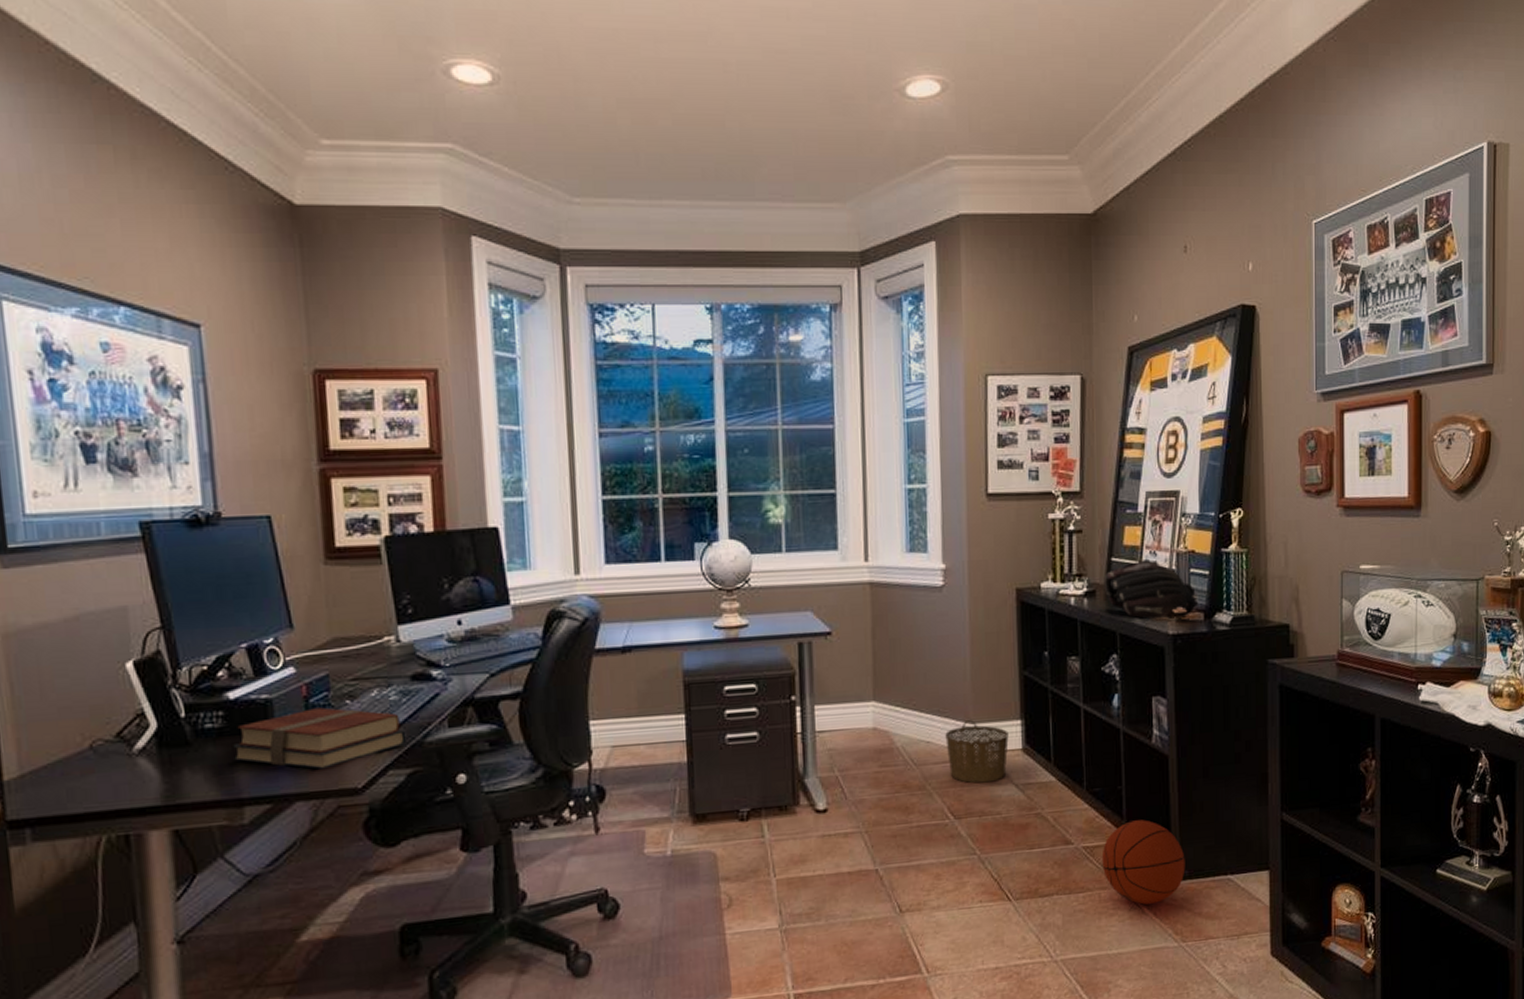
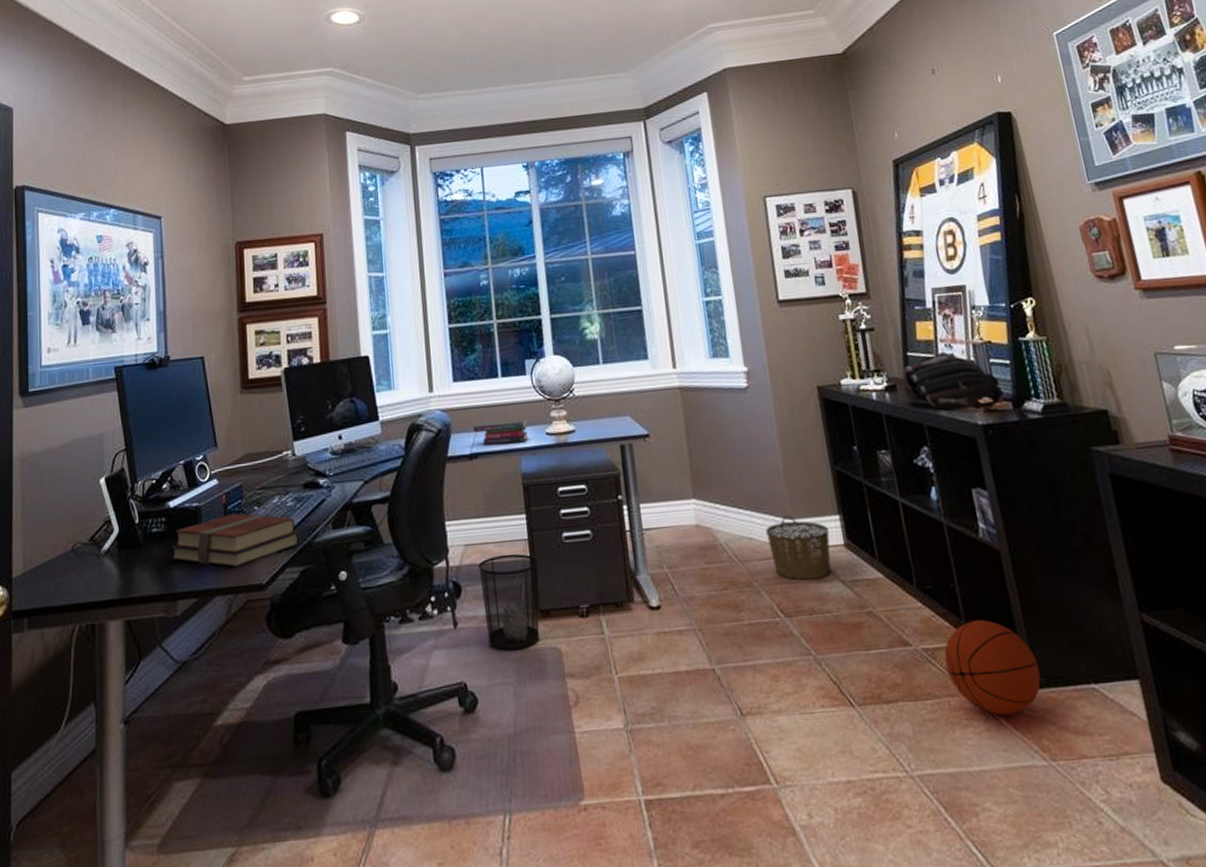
waste bin: none [627,755,697,856] -> present [478,553,540,651]
books: none [628,609,694,638] -> present [473,418,528,445]

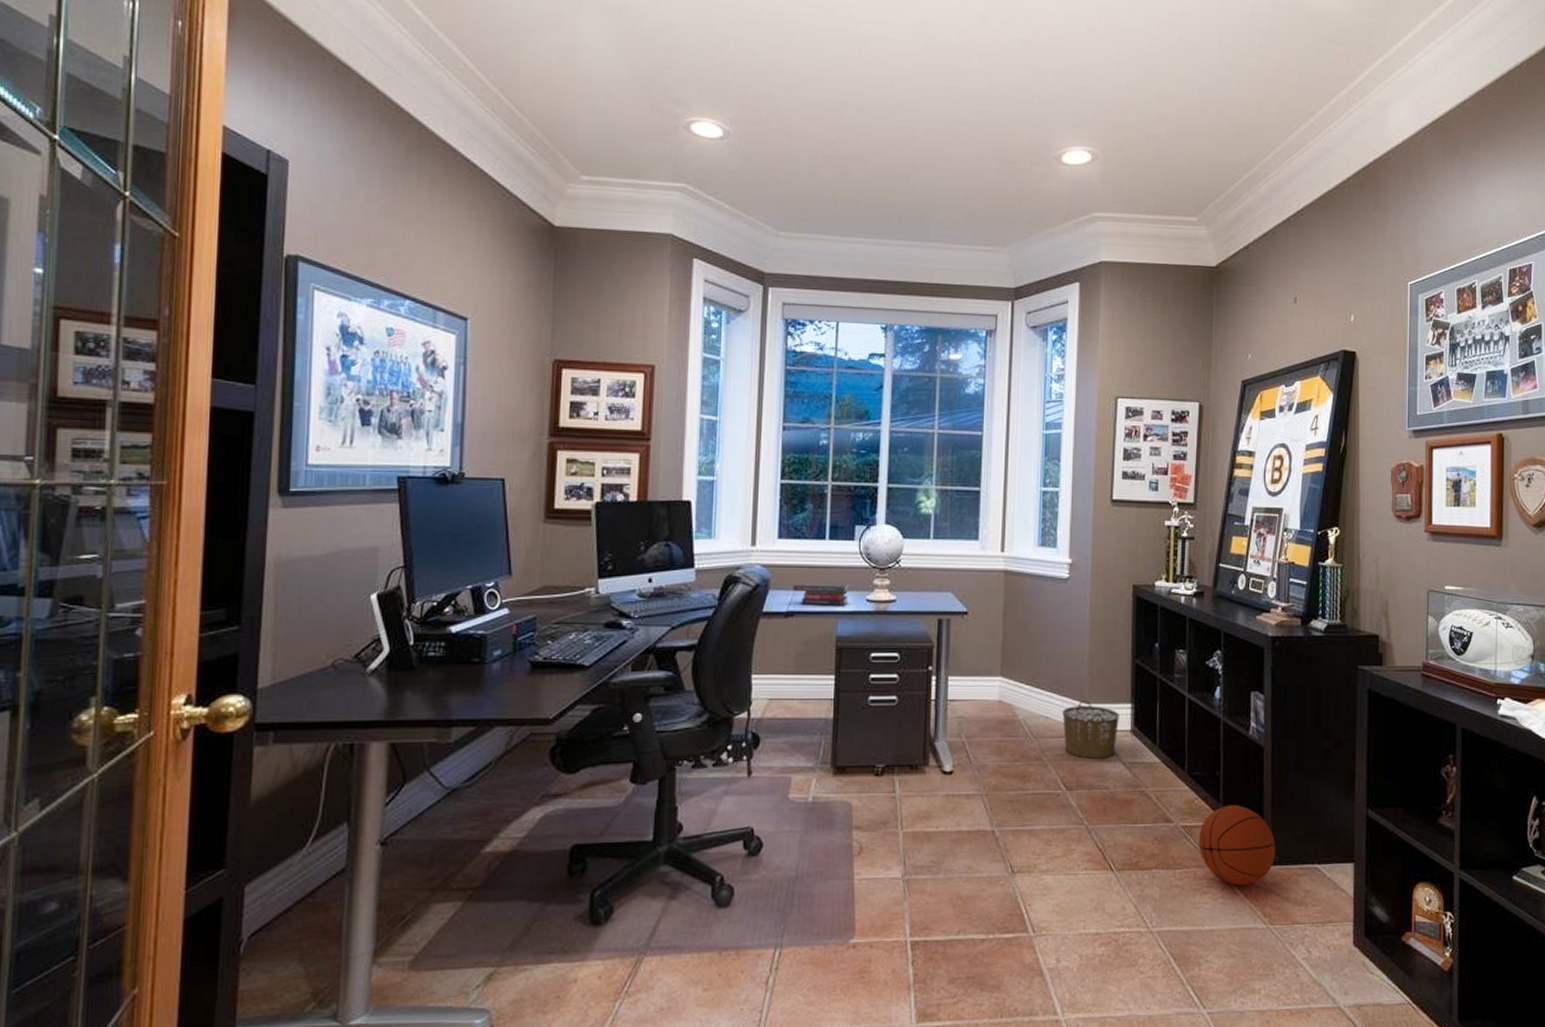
books: present [171,513,300,568] -> none [449,645,595,699]
waste bin: present [478,553,540,651] -> none [780,711,842,802]
baseball glove: present [903,352,1004,411] -> none [1212,567,1295,623]

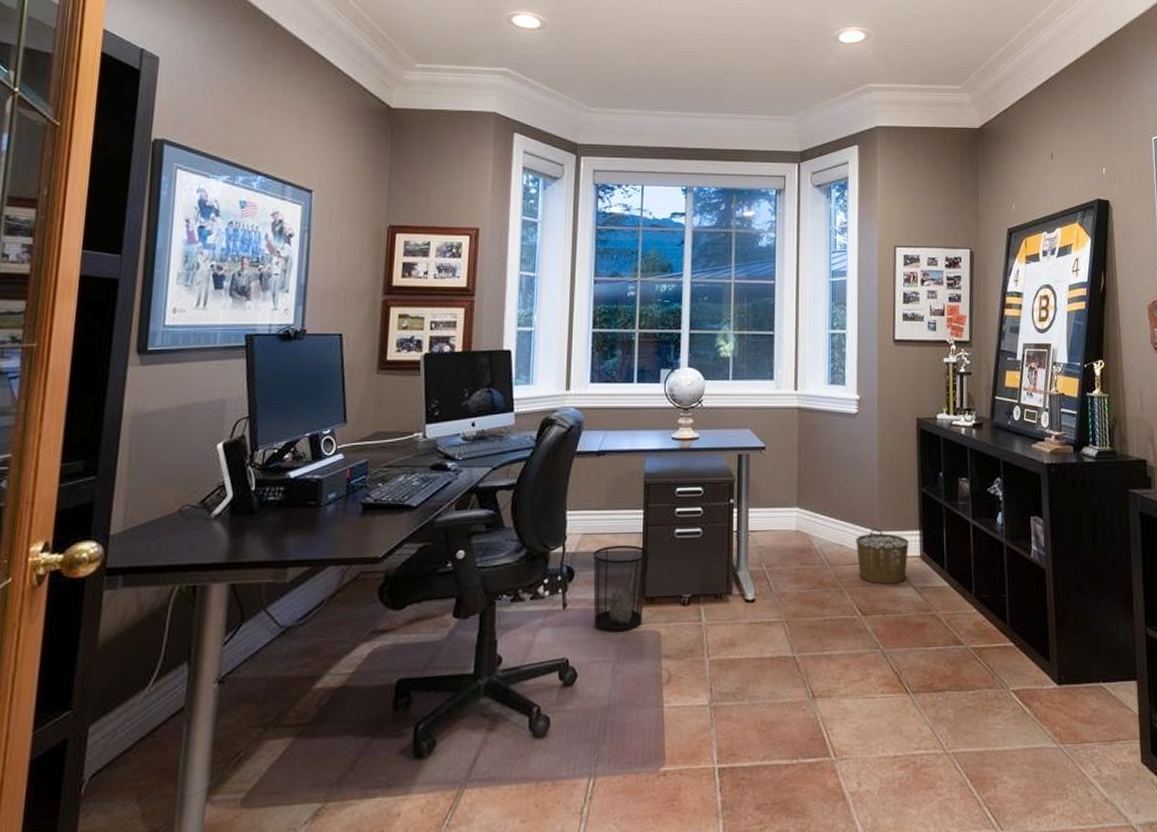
waste bin: none [780,711,842,802] -> present [593,544,650,632]
books: present [793,582,850,606] -> none [604,422,656,445]
basketball: present [1198,805,1276,887] -> none [988,626,1062,706]

